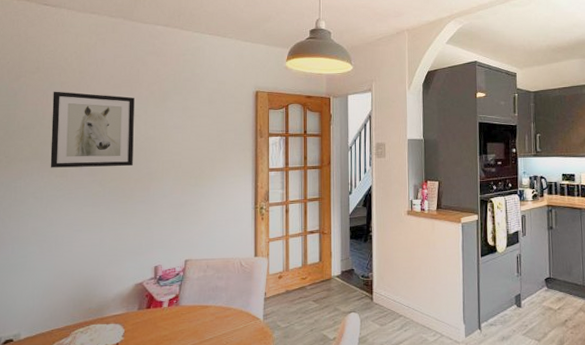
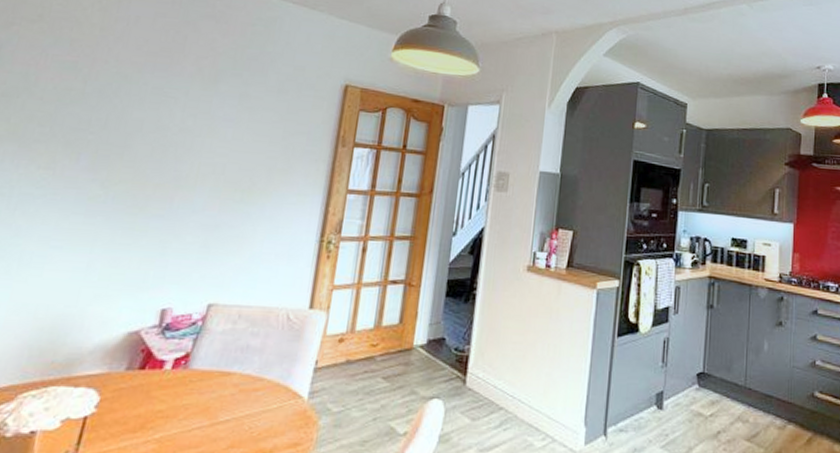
wall art: present [50,91,134,168] -> none [31,50,174,166]

